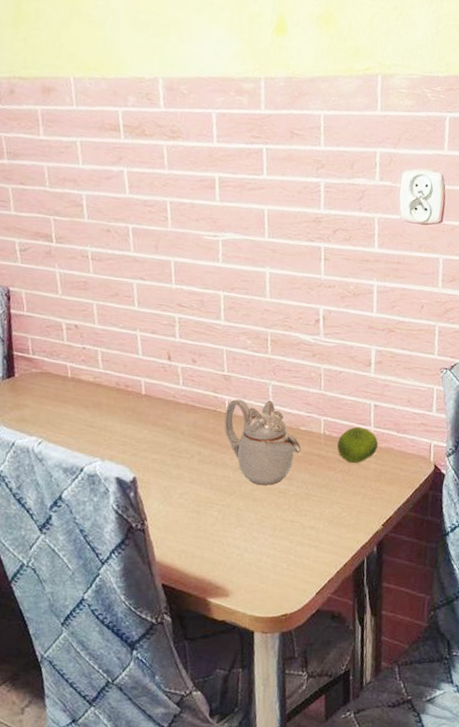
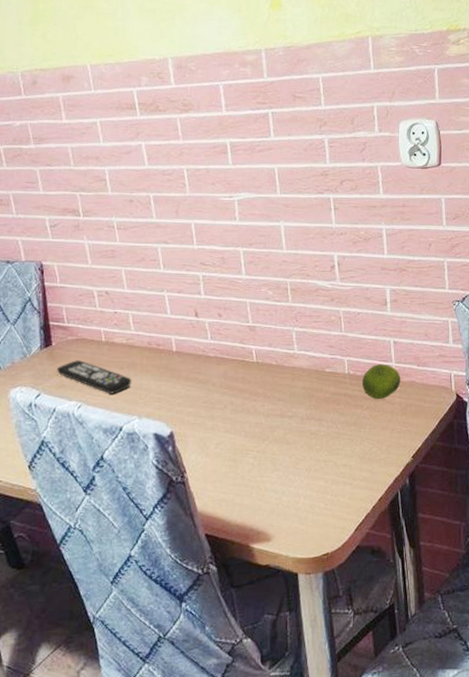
remote control: none [19,394,96,433] -> present [57,360,132,394]
teapot: present [224,399,302,486] -> none [253,346,328,429]

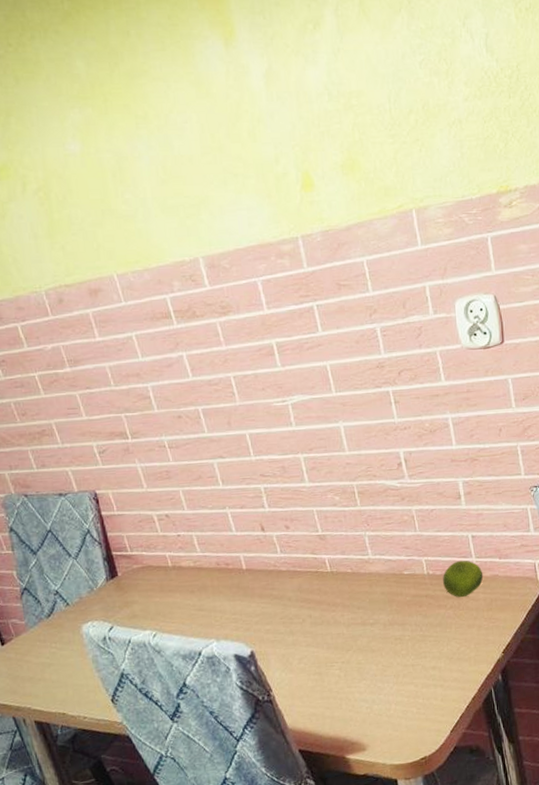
remote control: present [57,360,132,394] -> none [127,588,205,620]

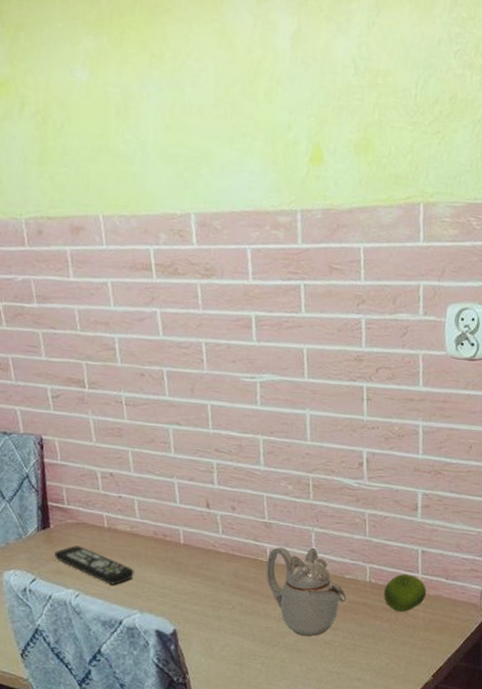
remote control: none [127,588,205,620] -> present [54,545,134,585]
teapot: none [327,551,409,637] -> present [266,547,347,637]

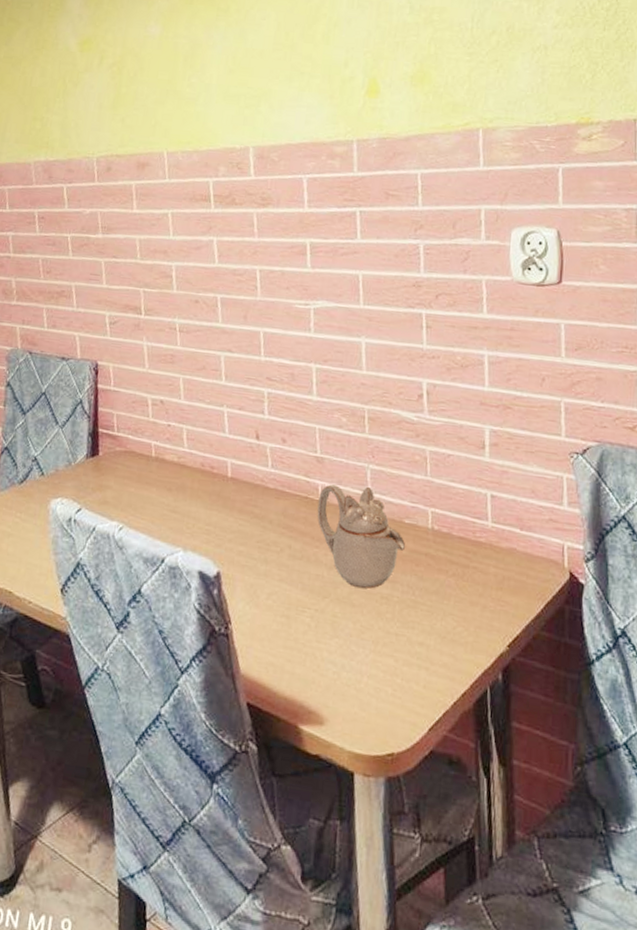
remote control: present [54,545,134,585] -> none [101,475,180,519]
fruit: present [384,573,427,613] -> none [448,521,498,567]

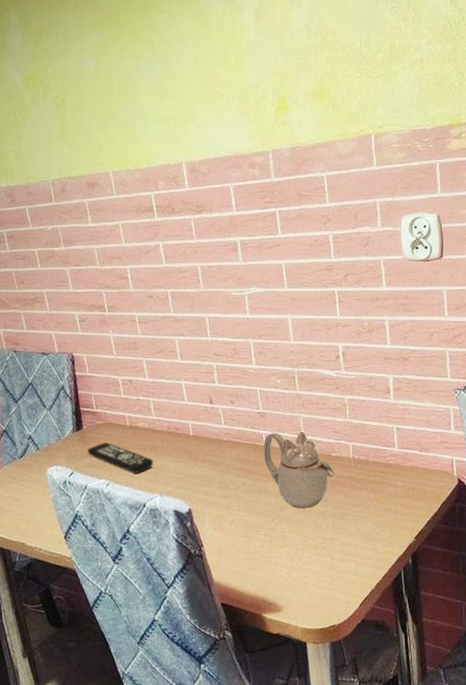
remote control: none [101,475,180,519] -> present [88,442,153,474]

